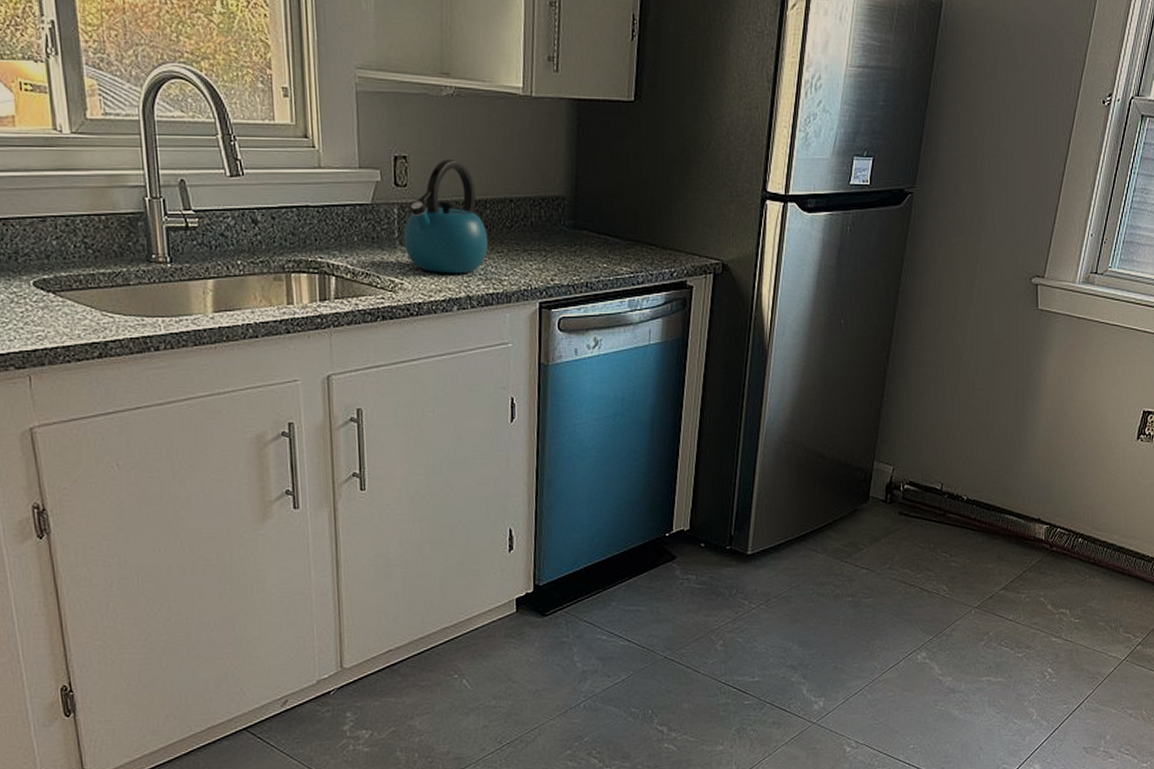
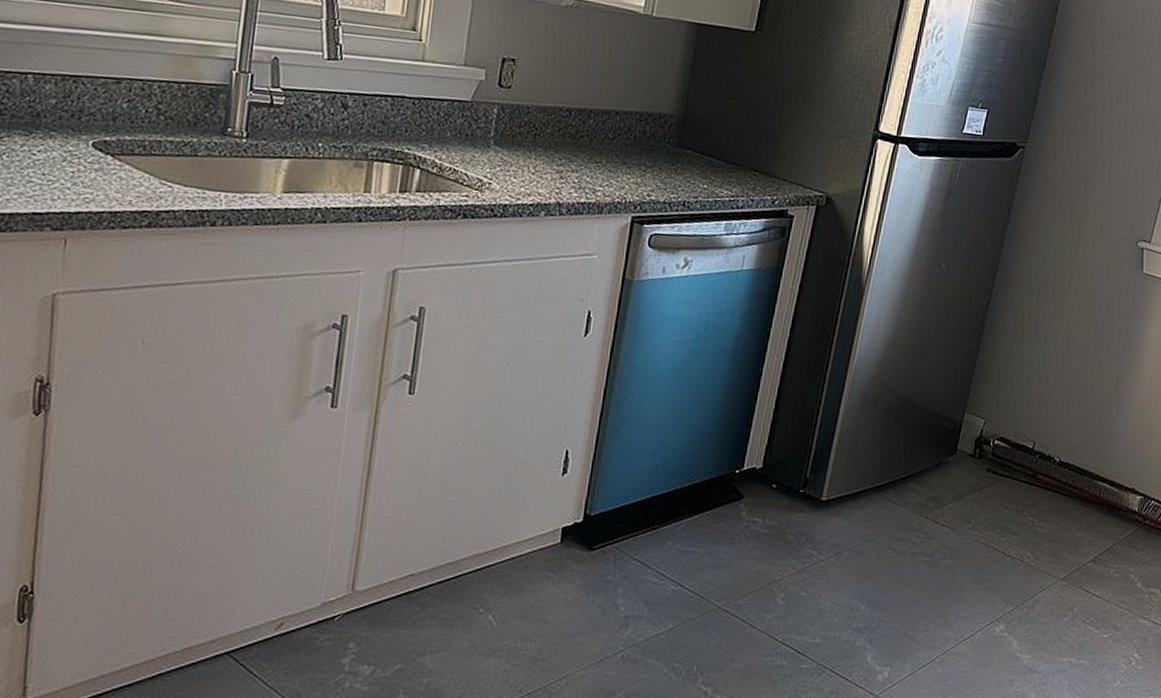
kettle: present [403,159,489,274] -> none [498,66,588,181]

